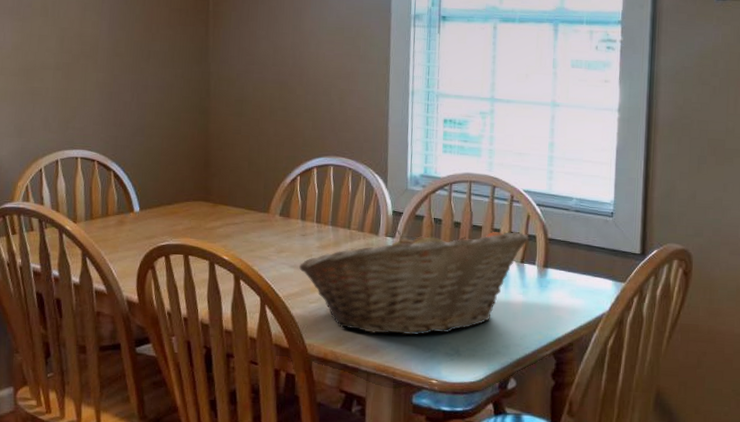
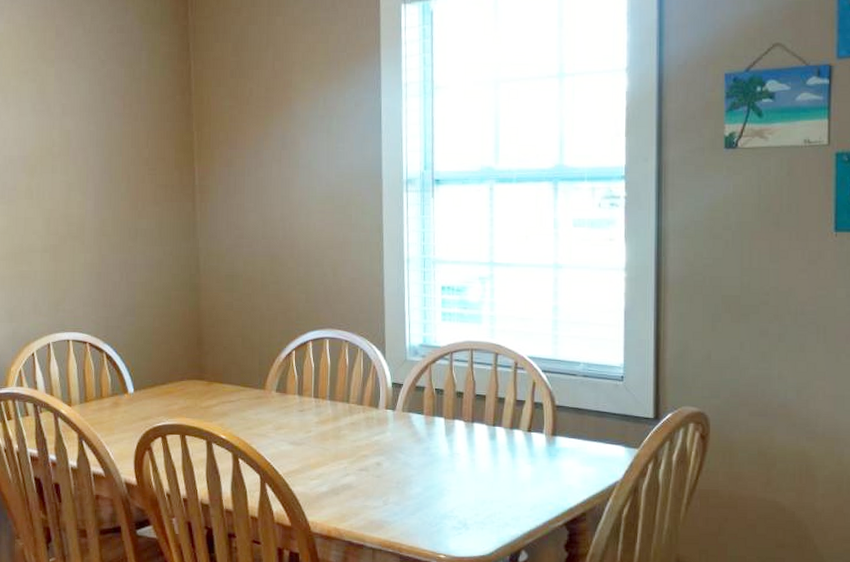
fruit basket: present [299,229,529,336] -> none [298,399,535,510]

